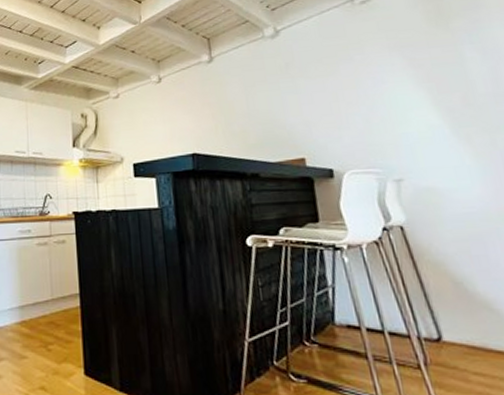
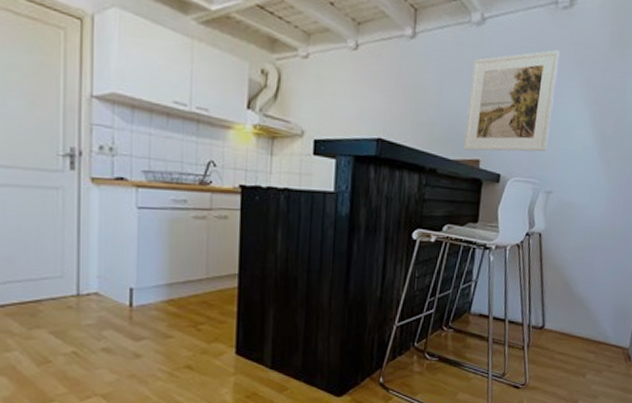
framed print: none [275,41,382,151] -> present [463,50,561,152]

